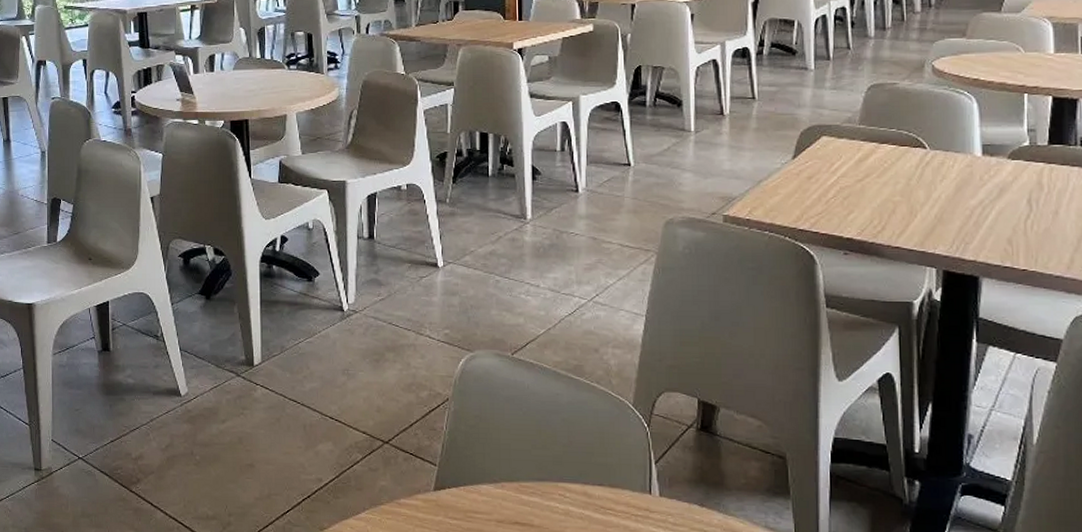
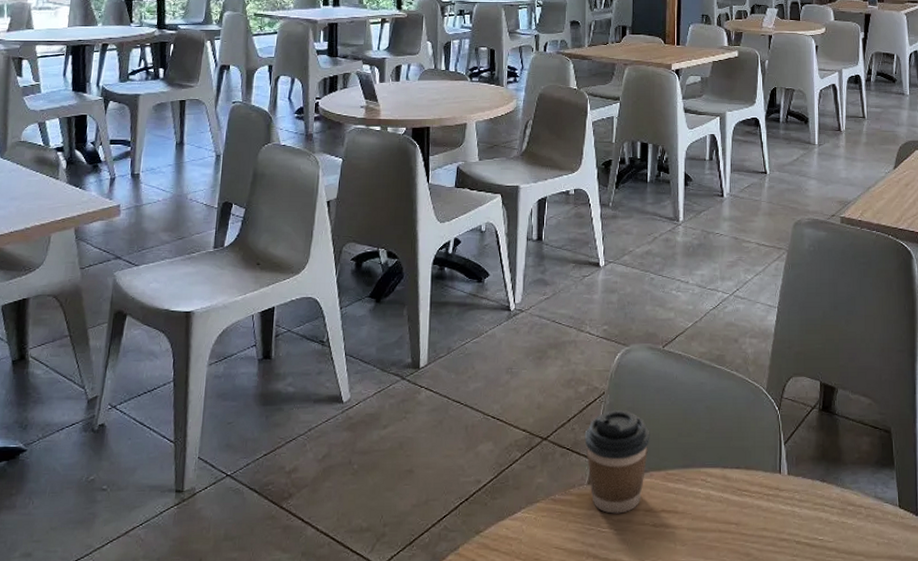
coffee cup: none [428,416,500,522] -> present [584,409,650,514]

